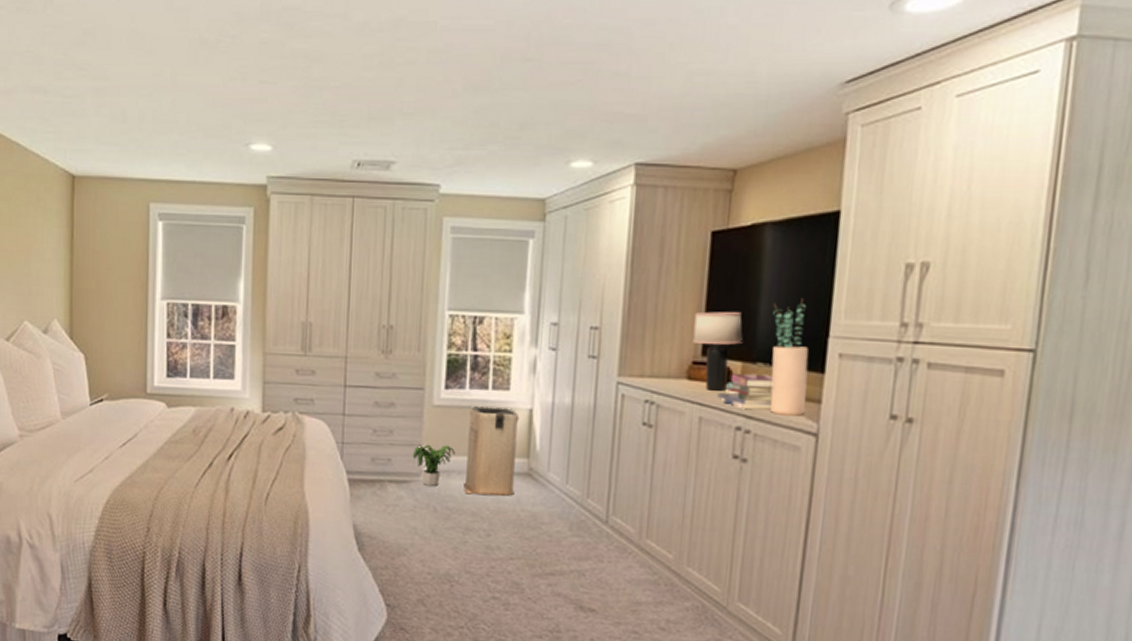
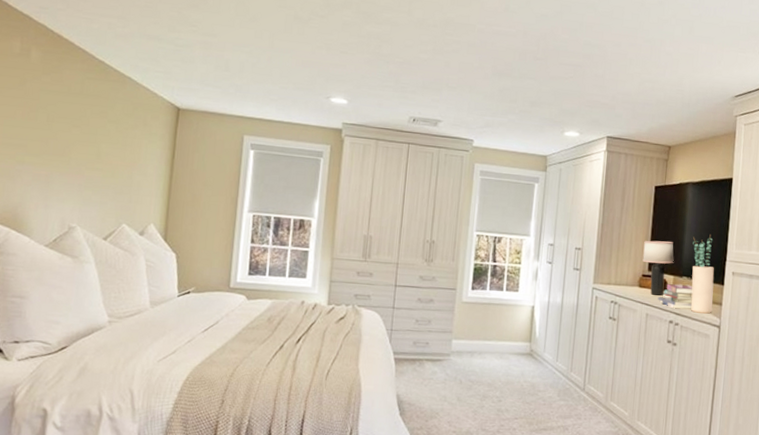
potted plant: present [412,444,455,486] -> none [445,331,477,364]
laundry basket: present [464,406,520,496] -> none [483,303,525,371]

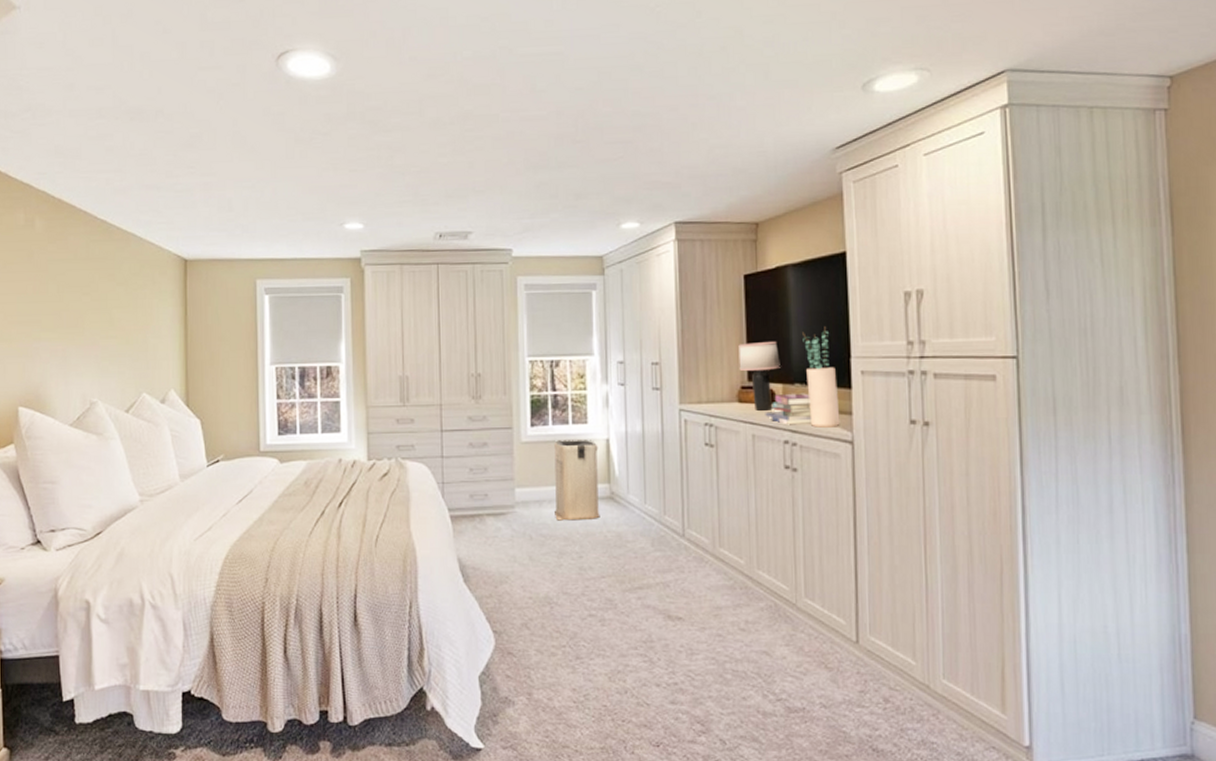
laundry basket: none [483,303,525,371] -> present [554,440,600,521]

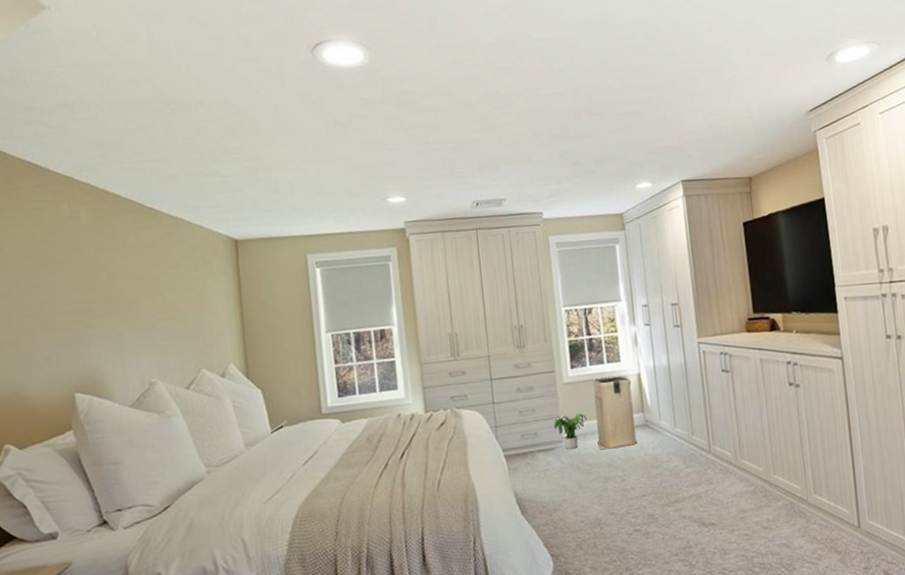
potted plant: none [506,477,544,516] -> present [553,413,587,449]
table lamp: present [738,342,781,412] -> none [743,278,779,339]
books: present [765,393,813,425] -> none [769,319,809,348]
vase: present [802,327,840,428] -> none [794,262,831,348]

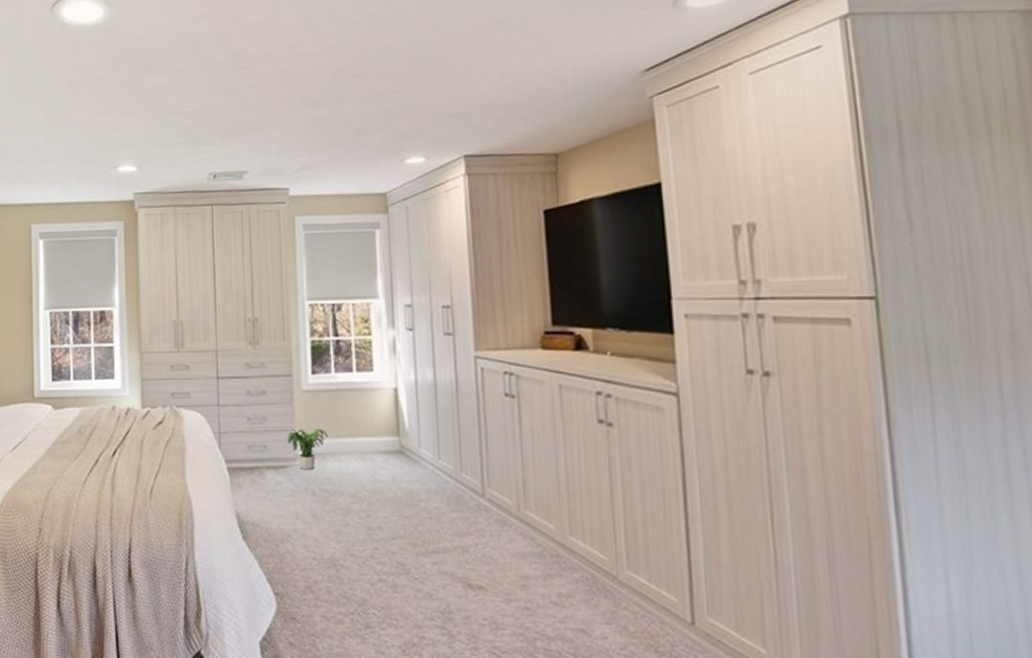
laundry basket: present [593,376,638,450] -> none [337,389,389,476]

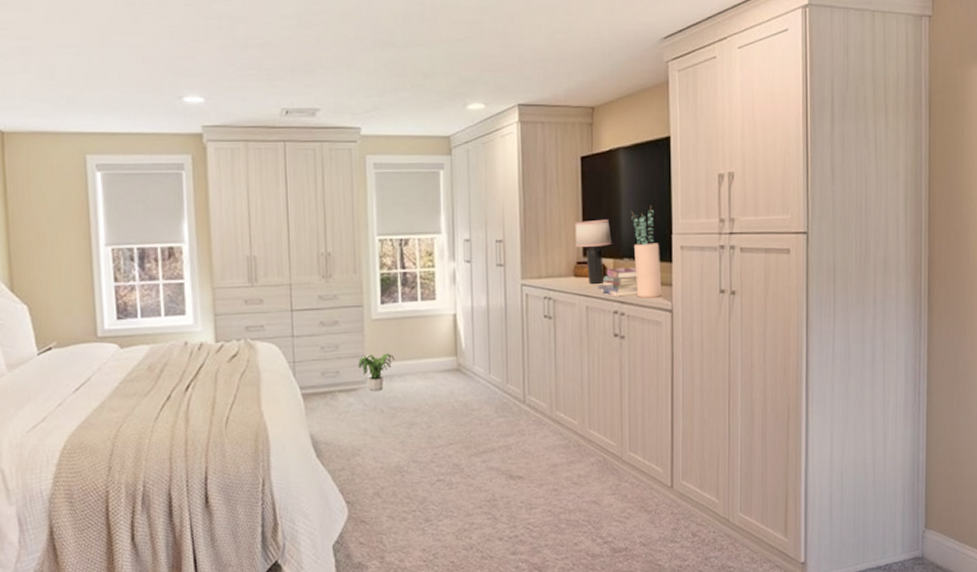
table lamp: none [540,282,589,359] -> present [575,220,612,285]
books: none [573,338,629,375] -> present [597,267,639,297]
vase: none [613,265,662,377] -> present [631,206,662,298]

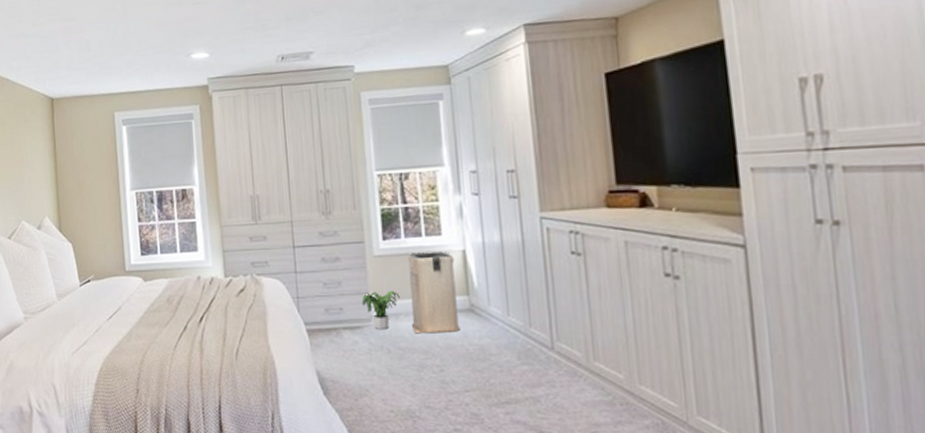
laundry basket: none [404,315,448,394] -> present [408,251,461,334]
table lamp: present [575,220,612,285] -> none [603,141,653,217]
books: present [597,267,639,297] -> none [638,194,695,230]
vase: present [631,206,662,298] -> none [677,122,729,231]

